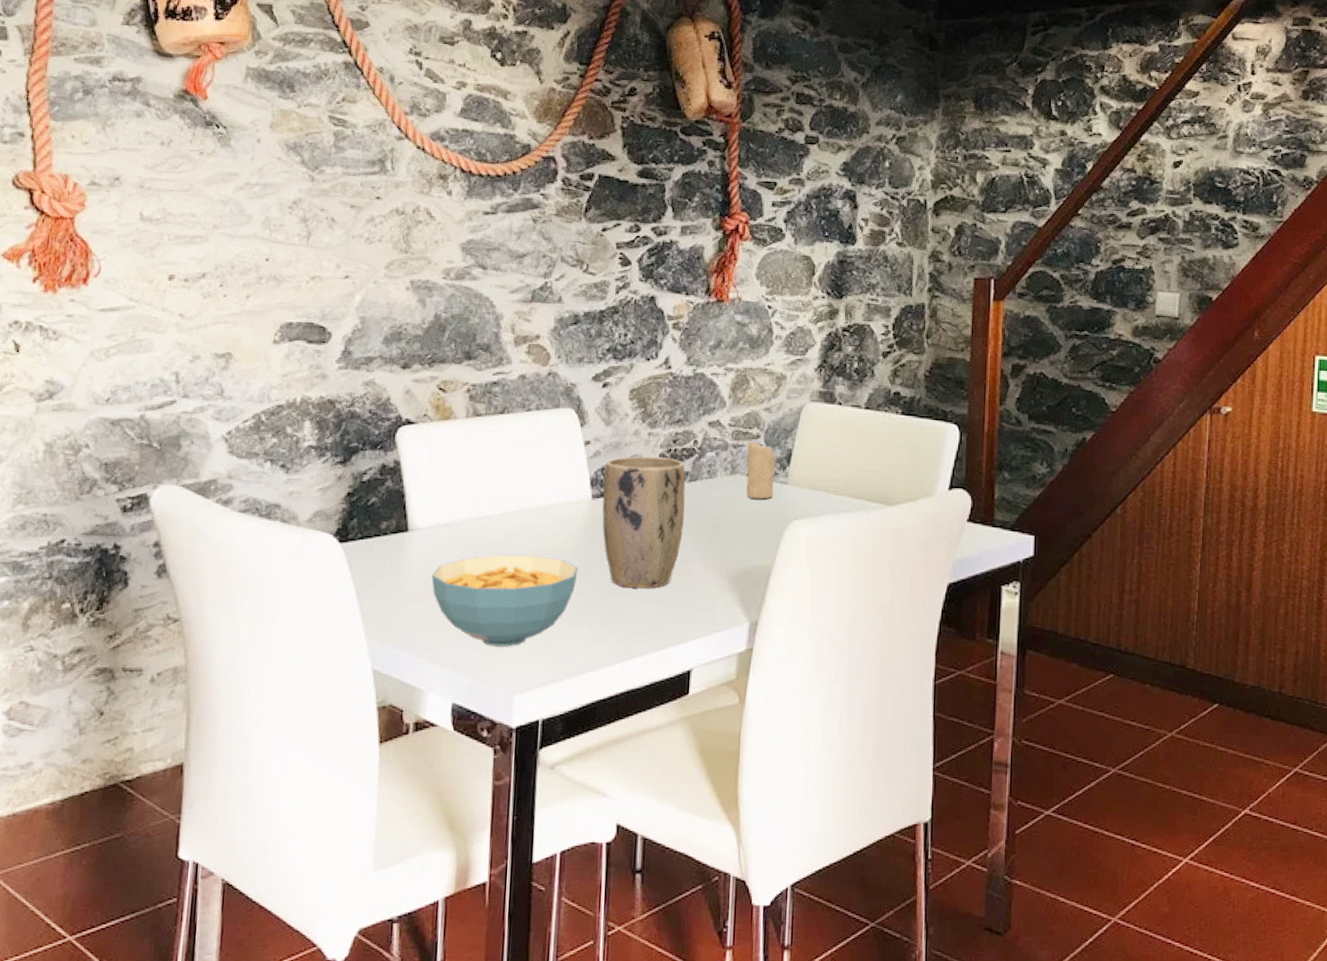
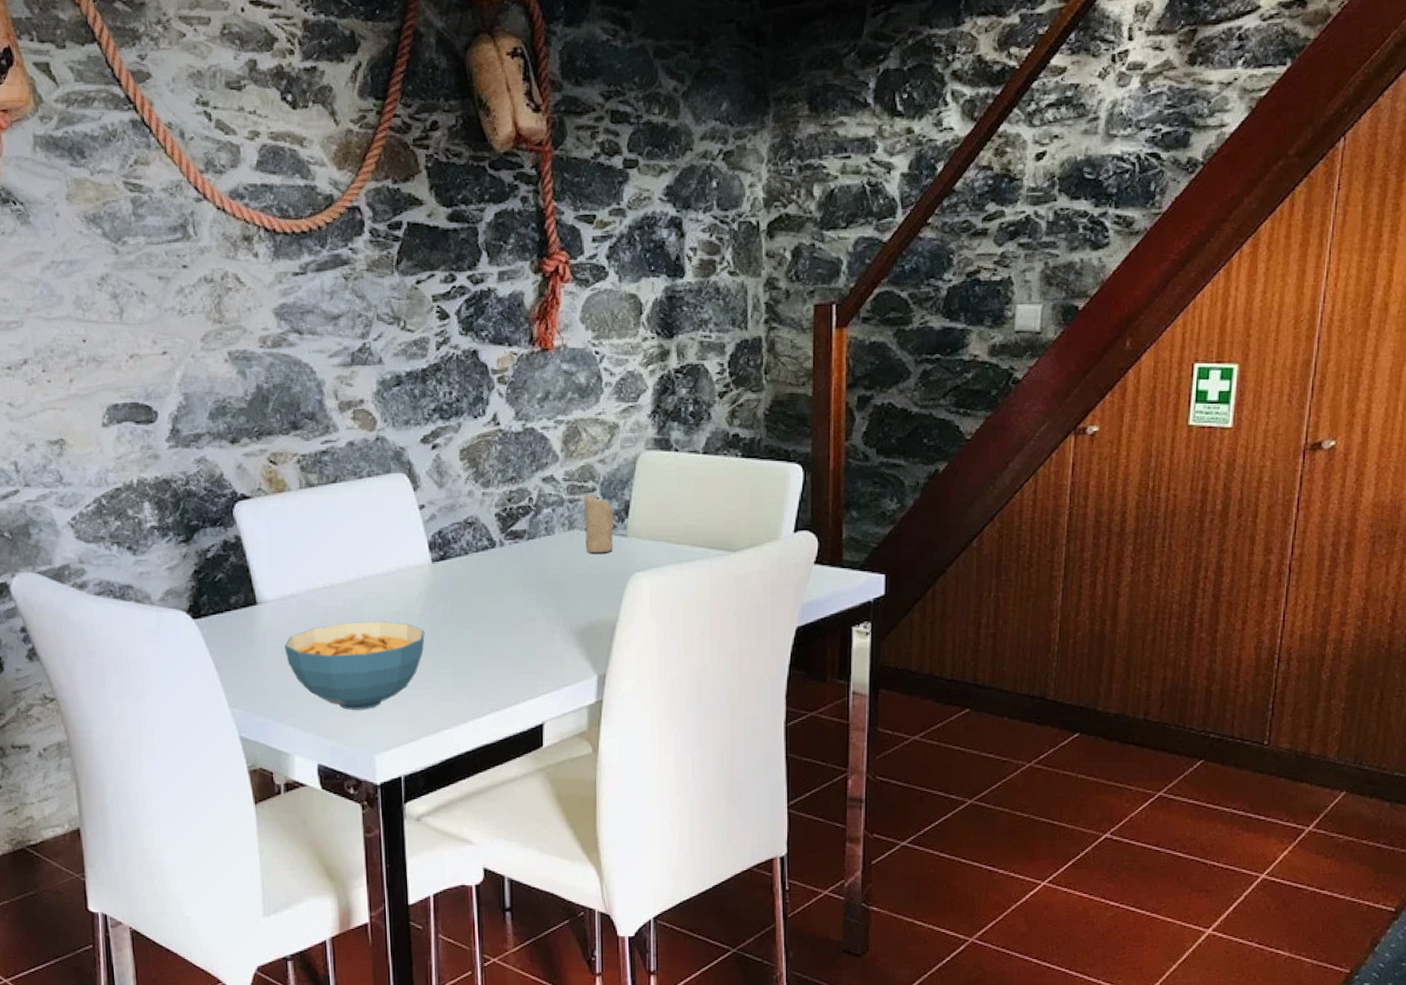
plant pot: present [602,455,686,588] -> none [441,516,526,647]

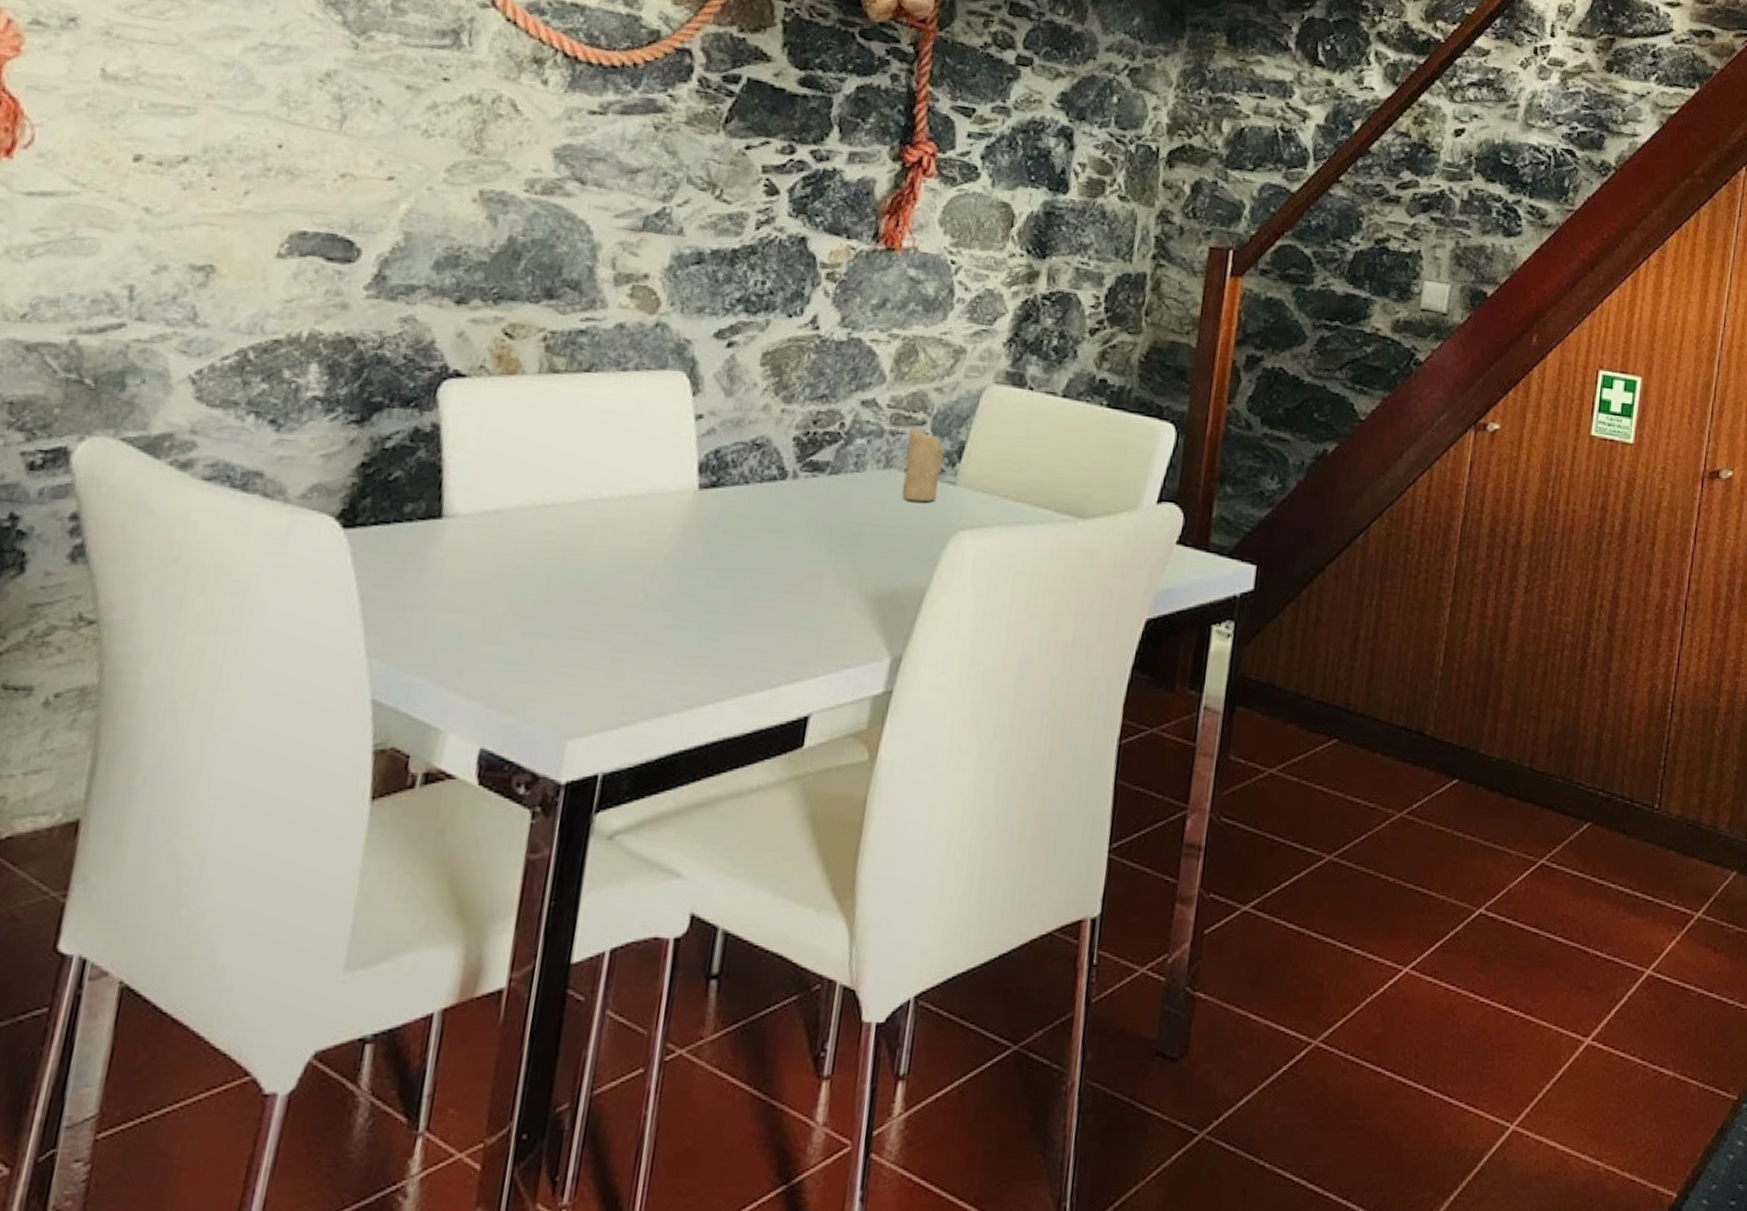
cereal bowl: present [284,621,425,711] -> none [467,555,671,677]

